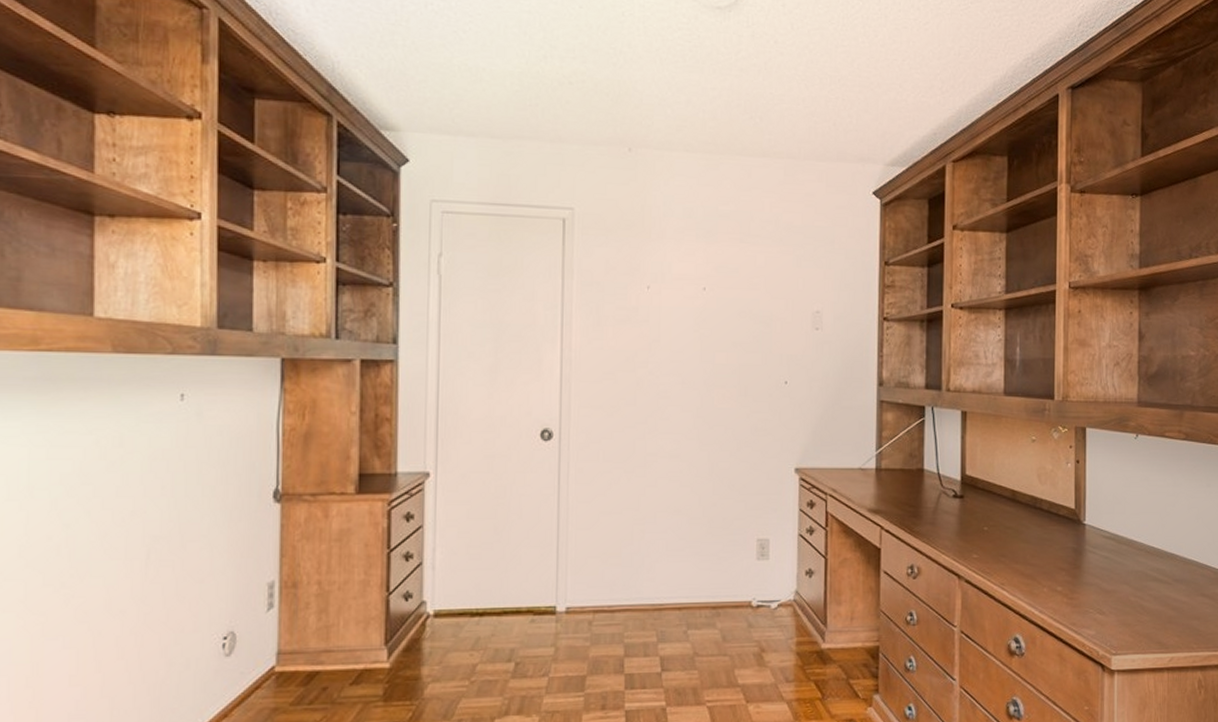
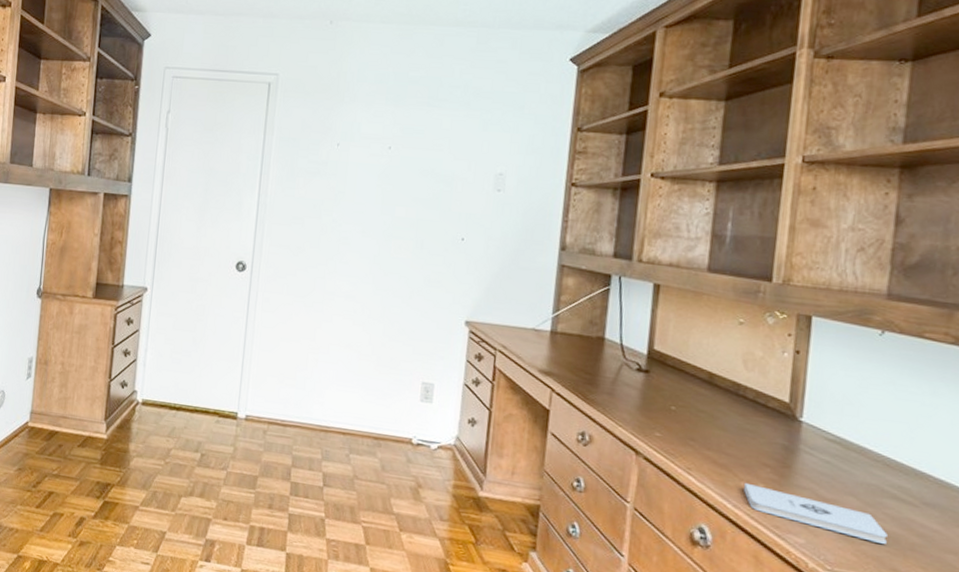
notepad: none [1046,588,1152,622] -> present [743,482,887,544]

